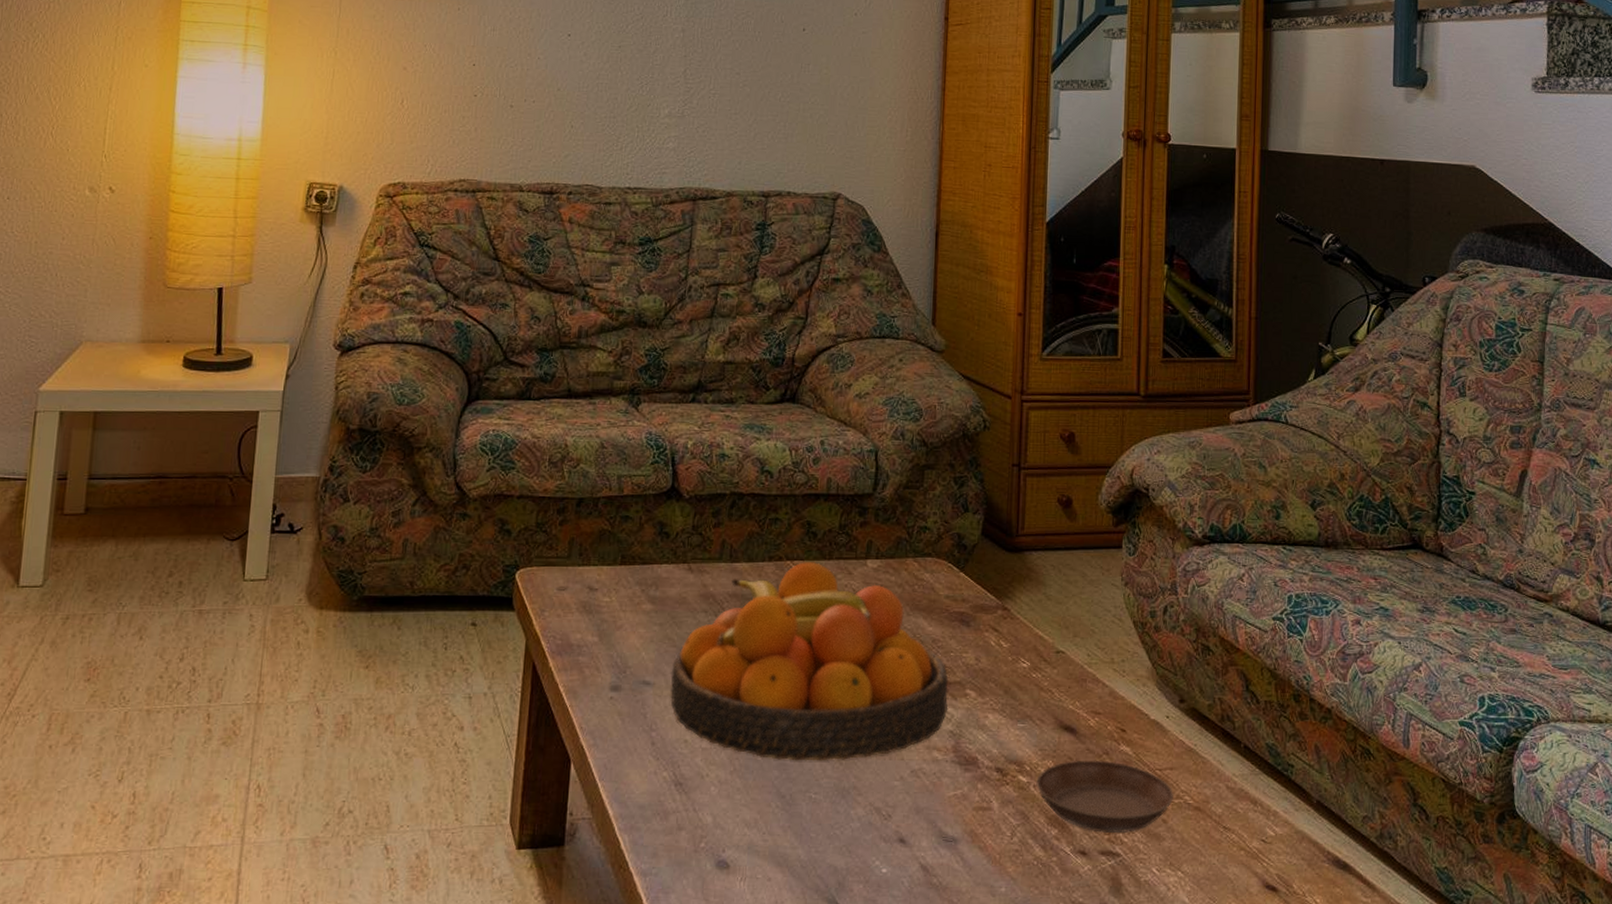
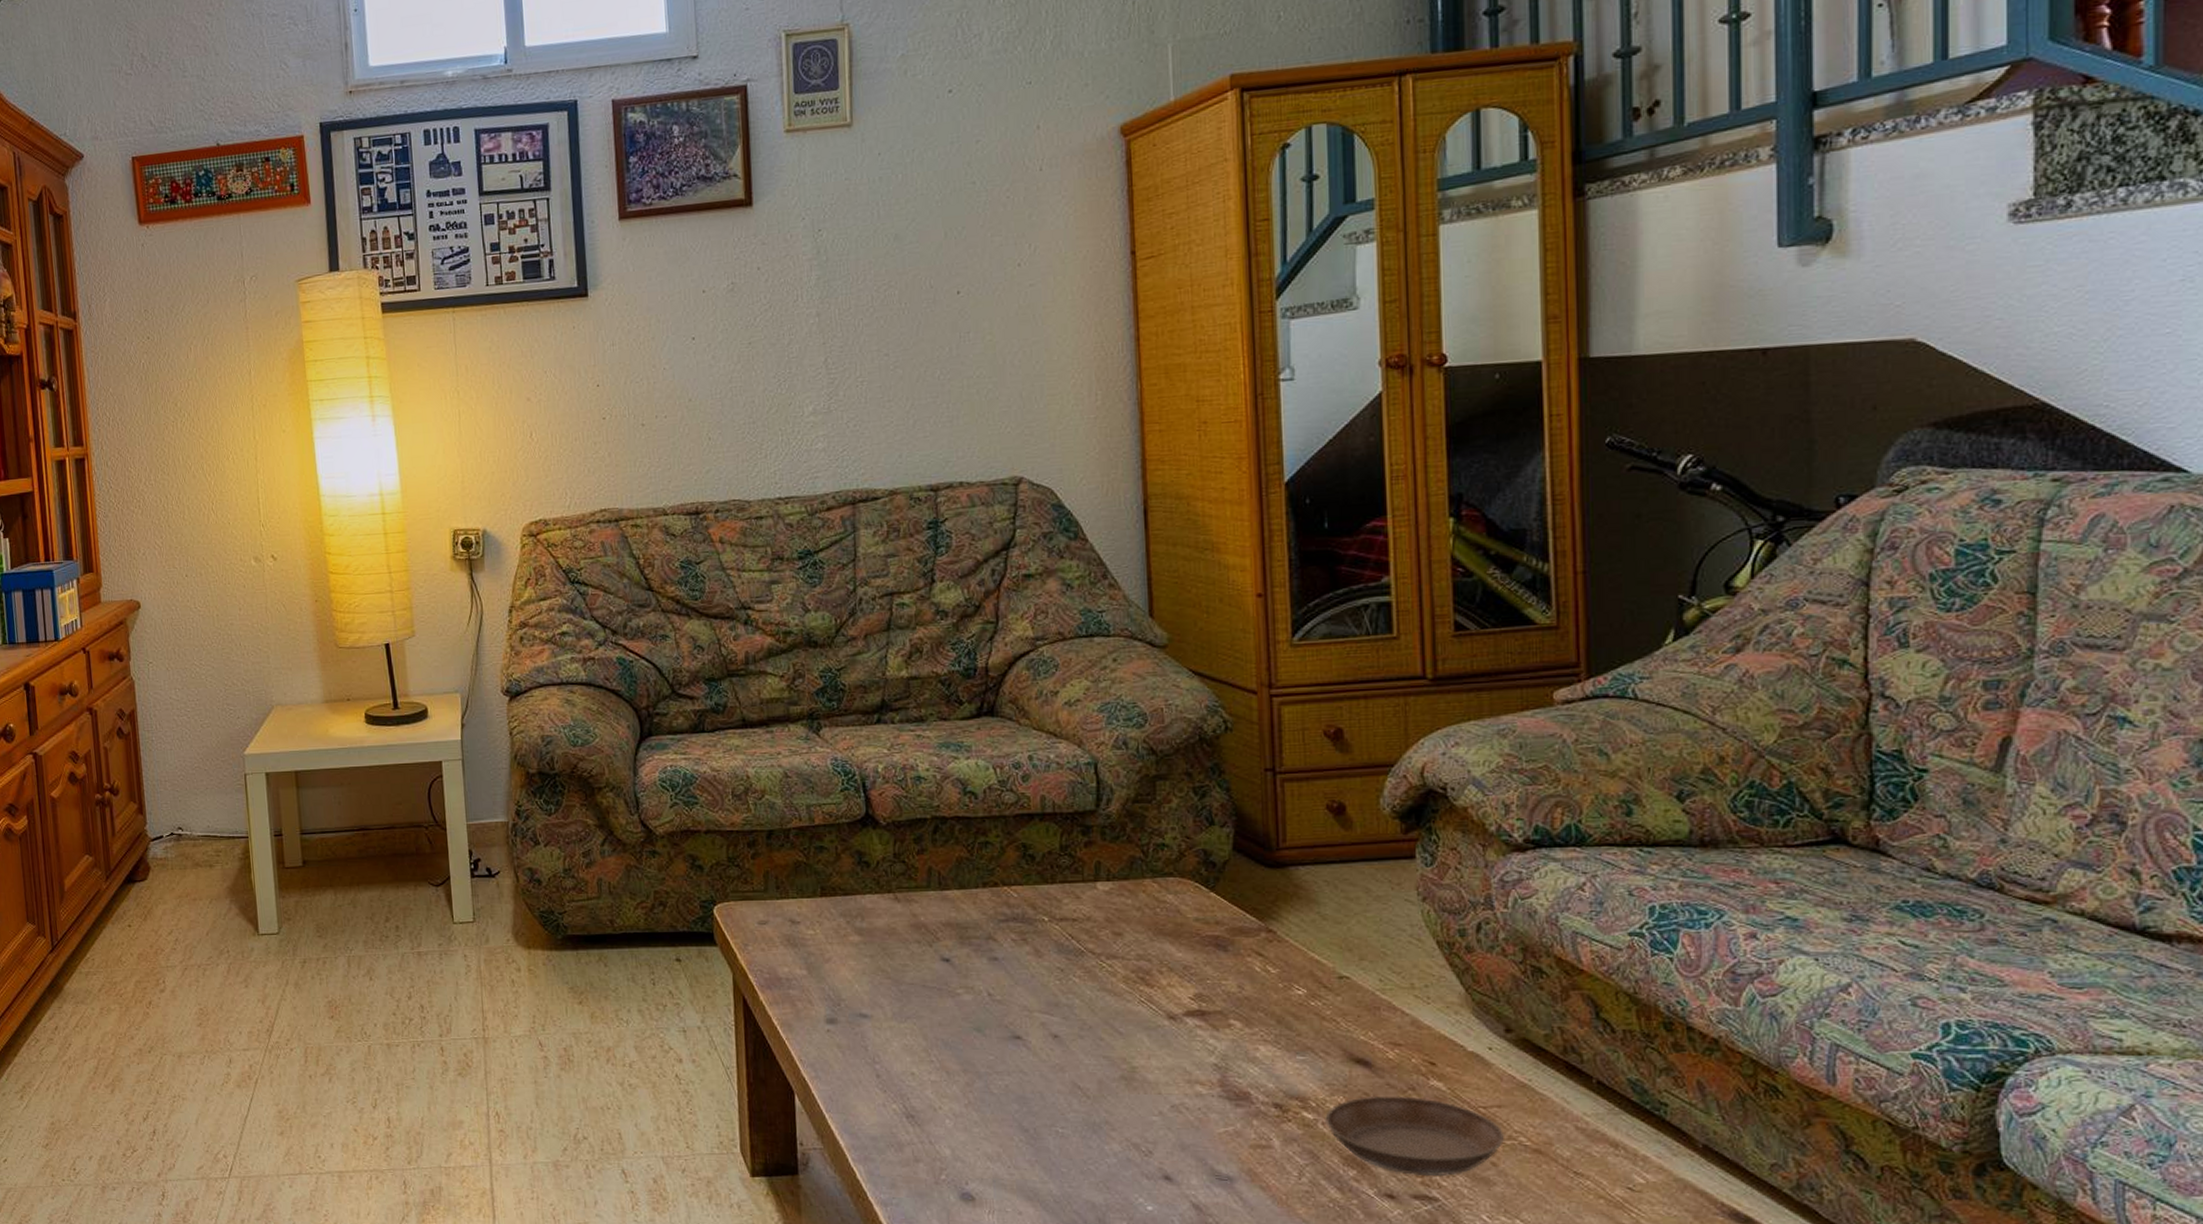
fruit bowl: present [670,562,949,761] -> none [888,887,1210,1095]

